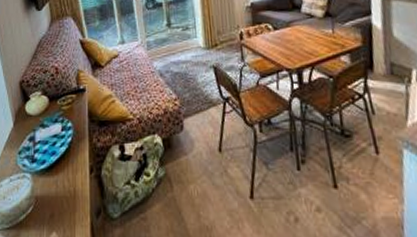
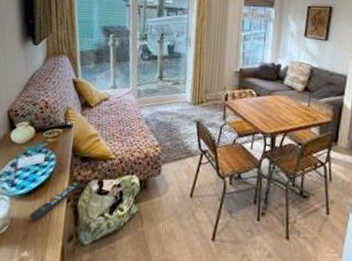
remote control: none [53,149,103,197] -> present [29,181,82,221]

